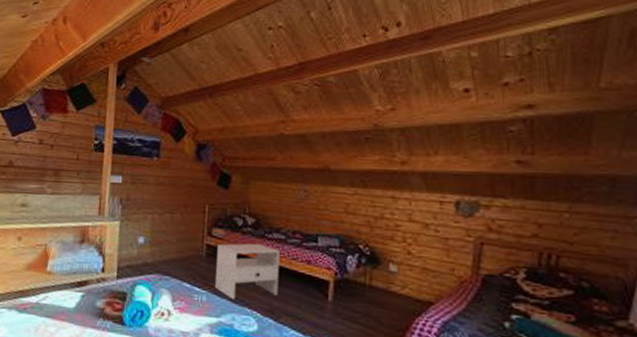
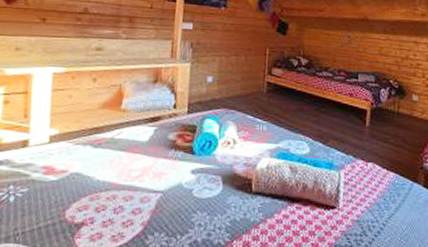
nightstand: present [215,243,280,300] -> none [275,80,328,128]

